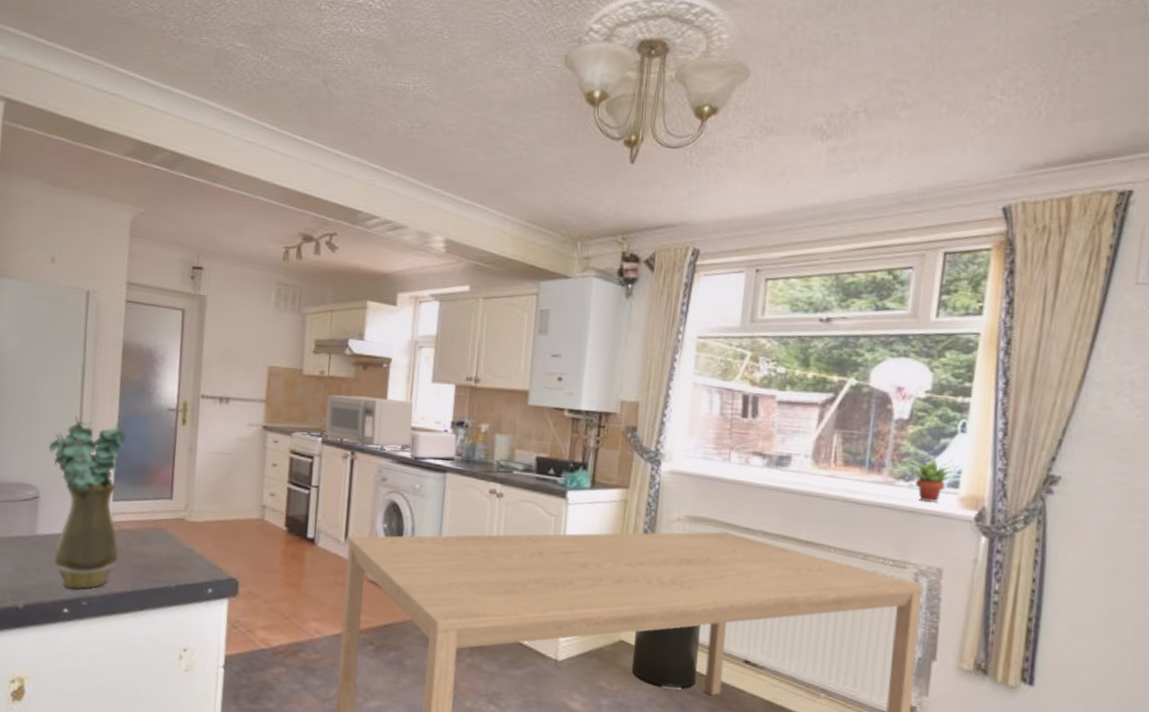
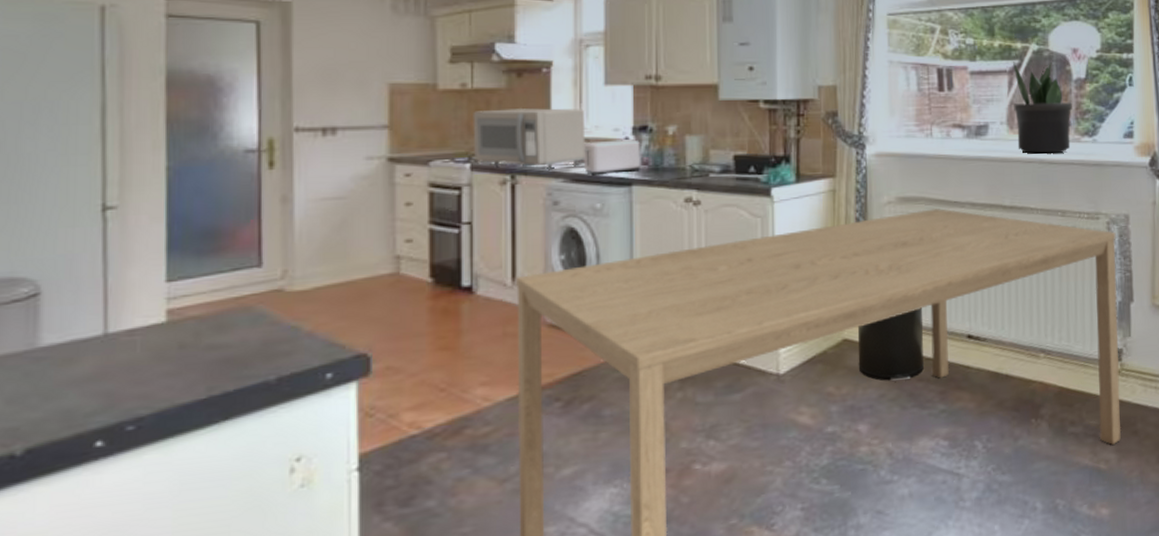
vase: present [48,416,127,590] -> none [51,174,183,411]
planter: none [821,395,889,494] -> present [1013,62,1072,154]
succulent plant: present [903,459,958,502] -> none [1085,112,1131,154]

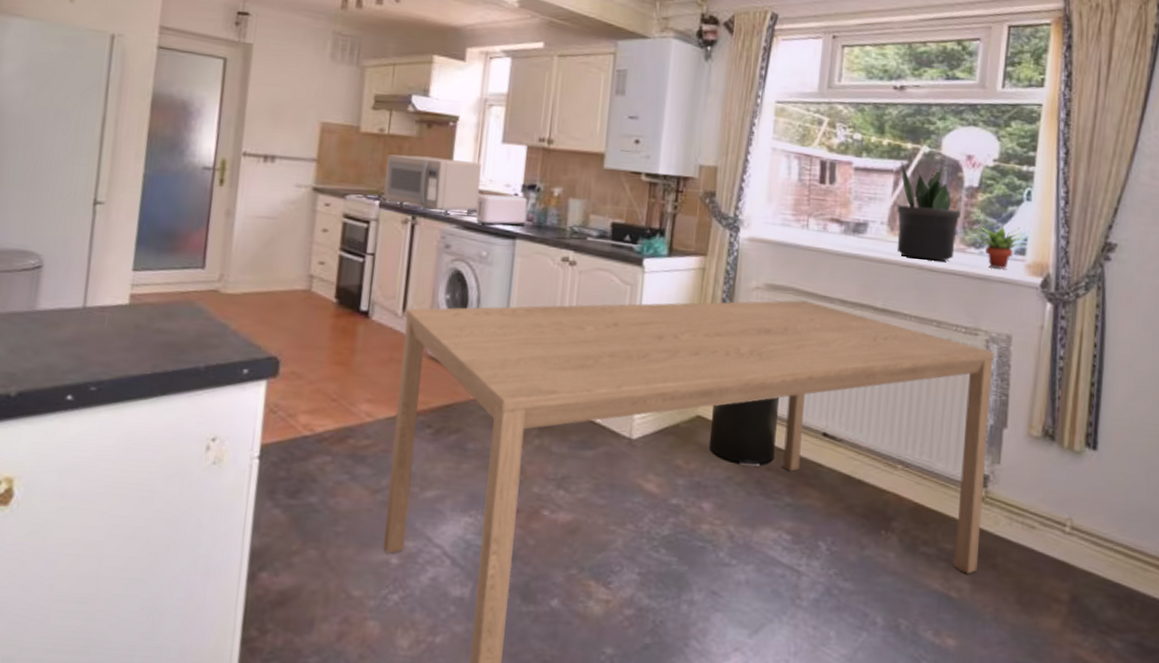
succulent plant: none [1085,112,1131,154] -> present [973,226,1024,269]

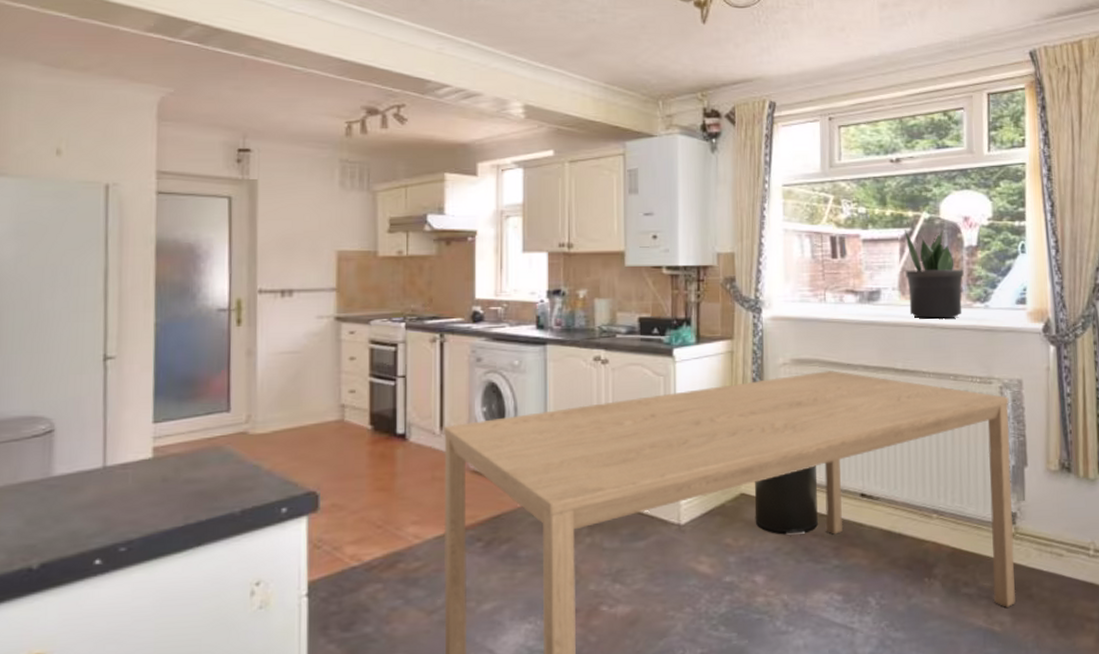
microwave: present [383,154,481,215] -> none [407,273,505,328]
toaster: present [476,194,527,226] -> none [503,302,554,334]
succulent plant: present [973,226,1024,269] -> none [977,279,1023,319]

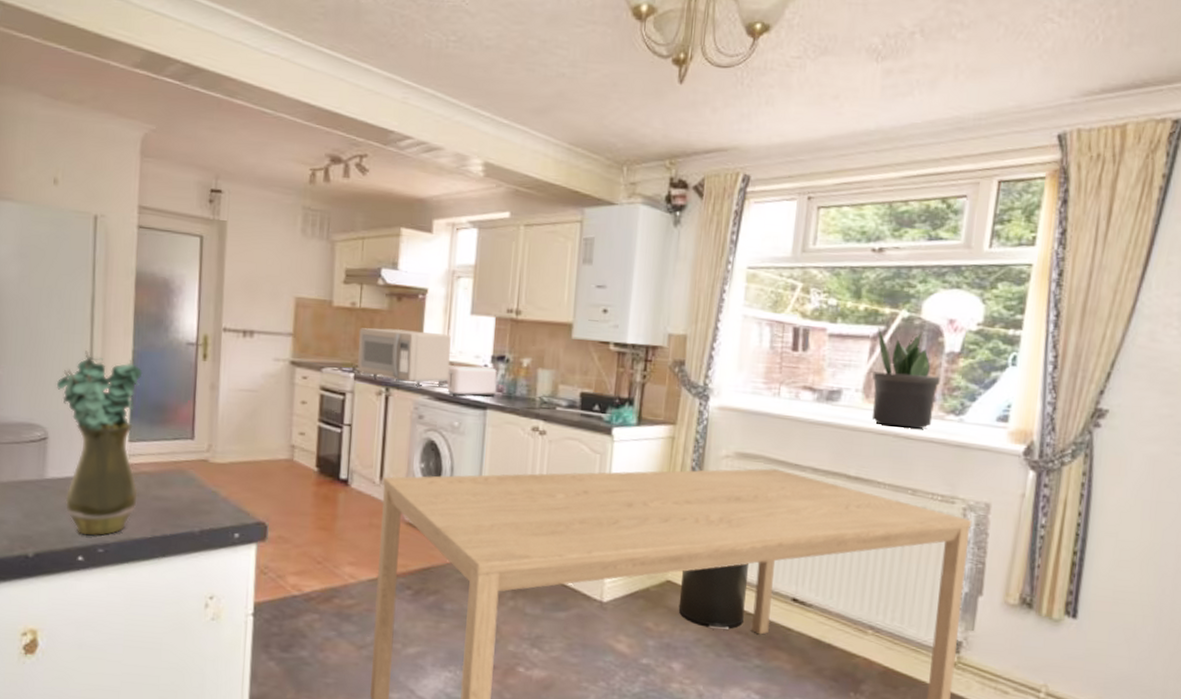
vase: none [63,329,168,534] -> present [56,350,143,536]
microwave: none [407,273,505,328] -> present [357,328,451,386]
toaster: none [503,302,554,334] -> present [447,365,497,397]

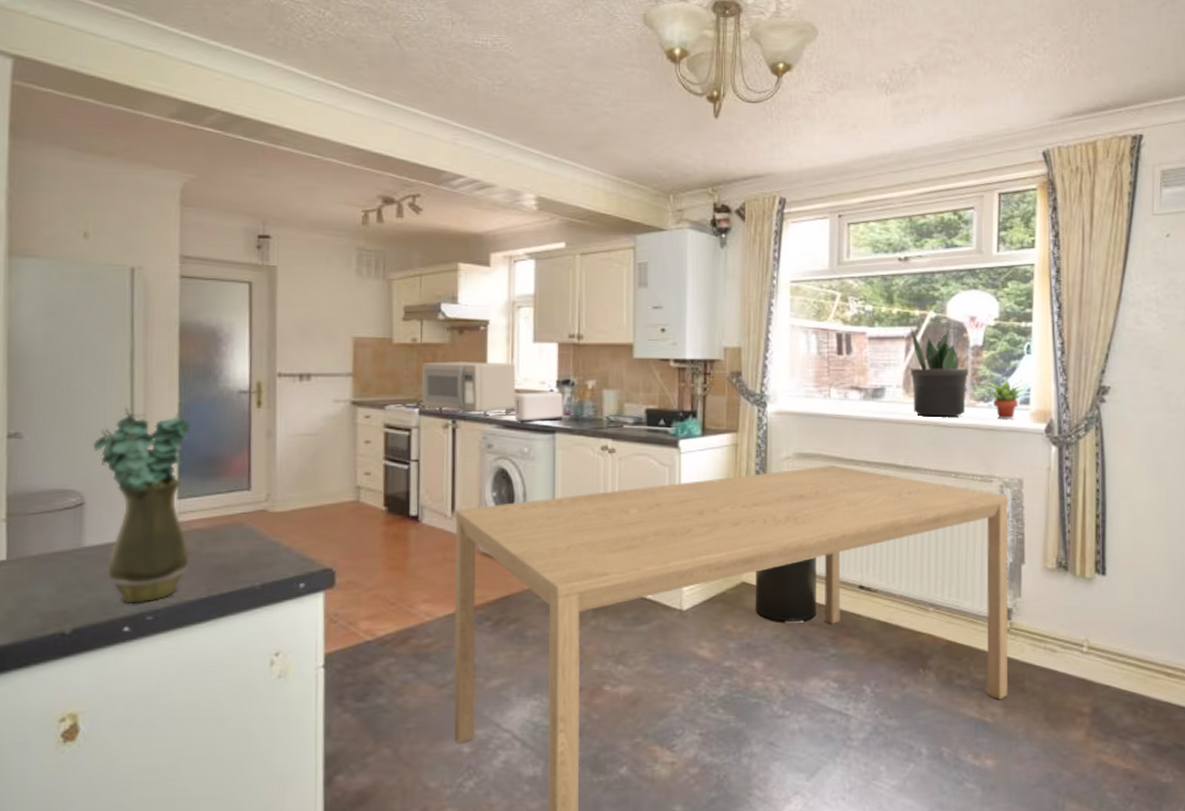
succulent plant: none [953,393,1007,437] -> present [981,379,1027,419]

